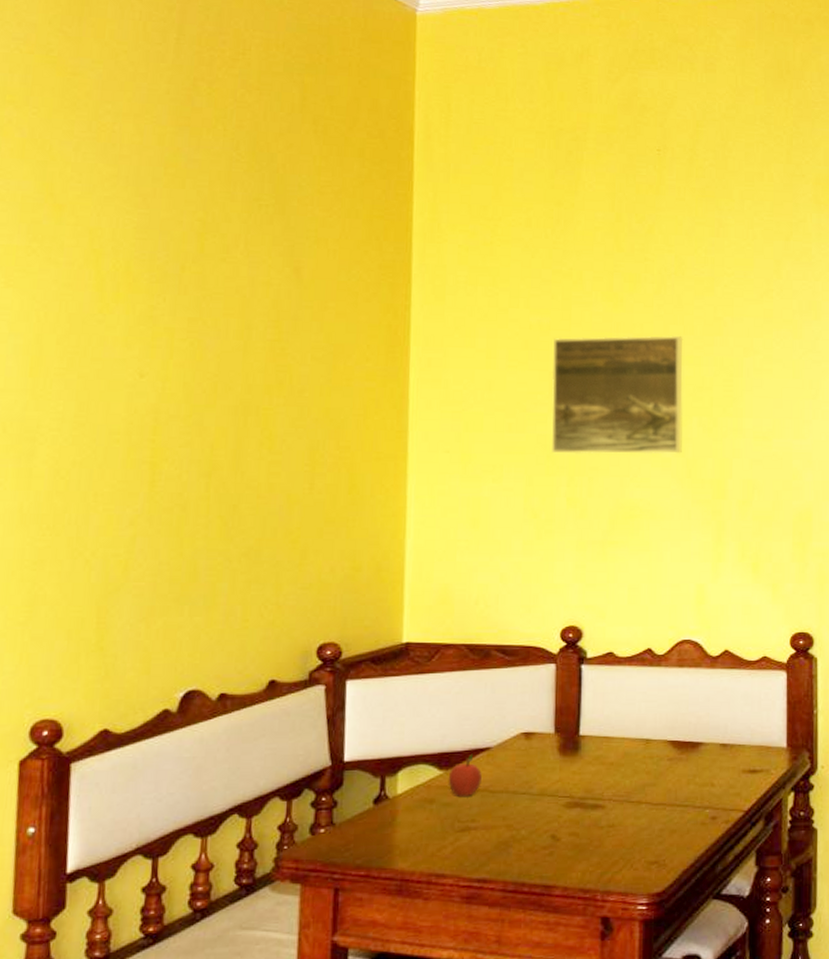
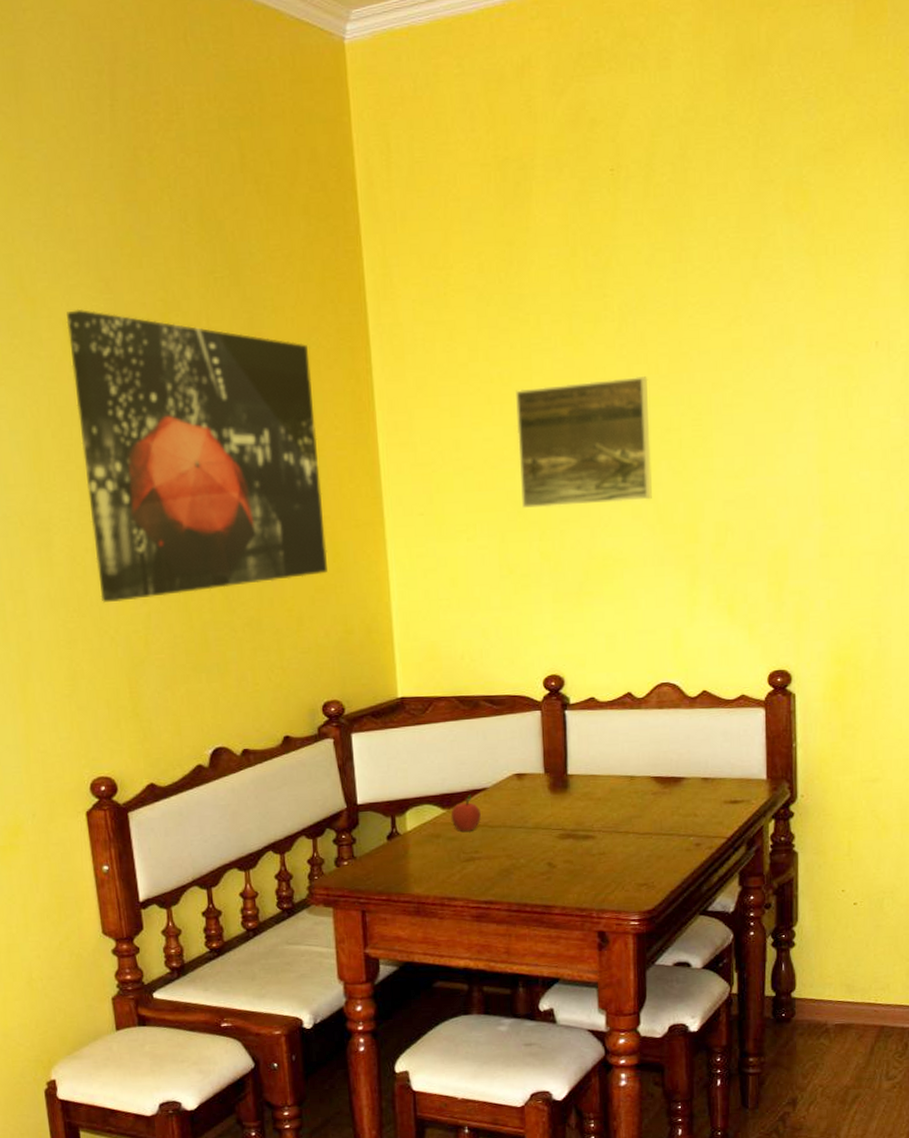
wall art: none [81,220,348,522] -> present [66,309,327,603]

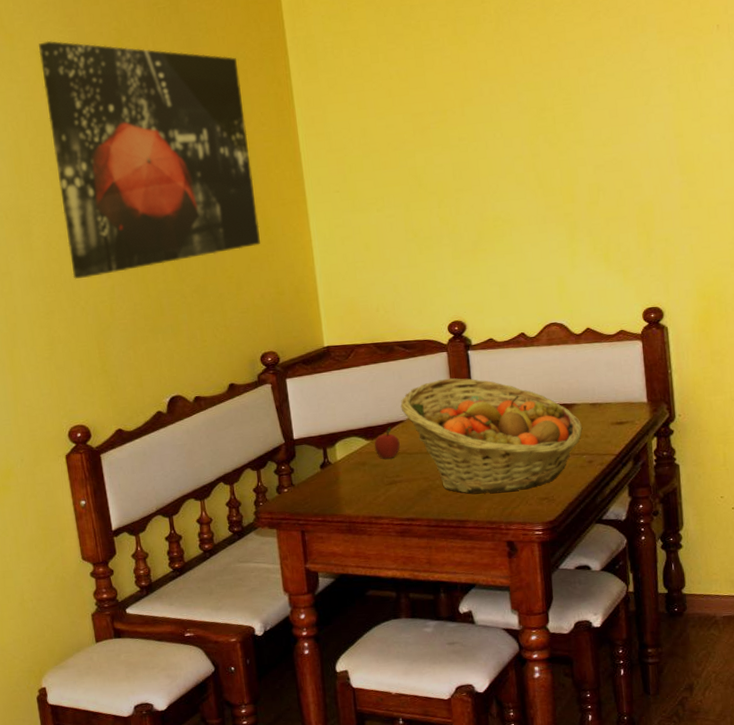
fruit basket: none [483,741,692,876] -> present [400,378,583,494]
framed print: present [516,376,652,508] -> none [412,66,533,181]

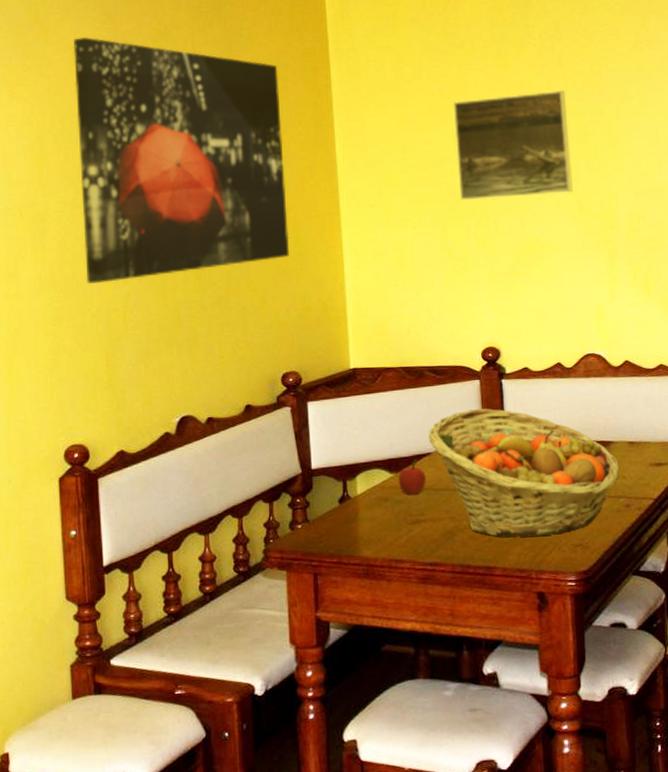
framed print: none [412,66,533,181] -> present [454,90,573,200]

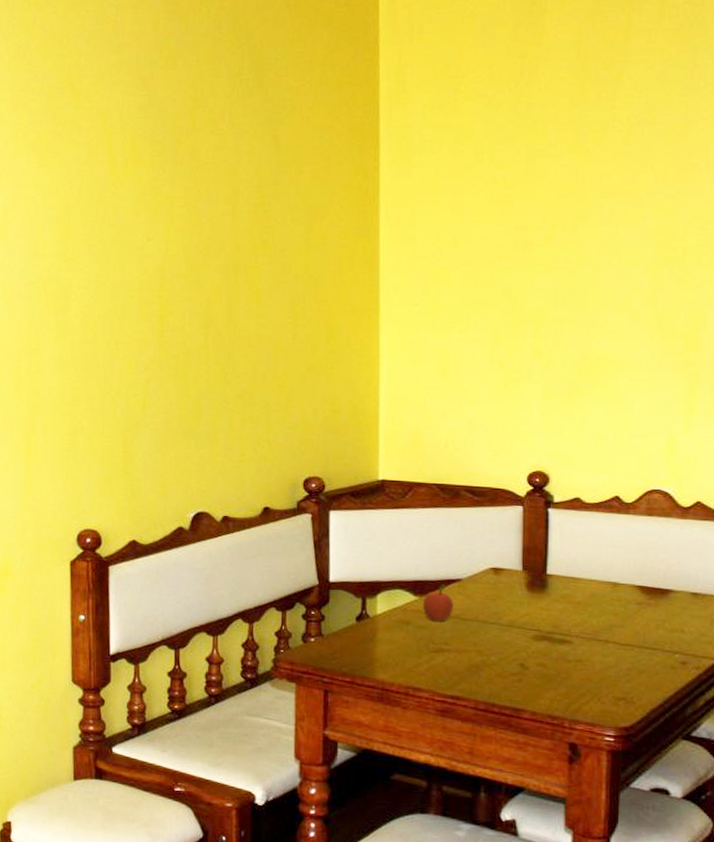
wall art: present [73,36,290,285] -> none [105,102,322,367]
fruit basket: present [428,408,620,537] -> none [459,537,679,684]
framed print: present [454,90,573,200] -> none [516,184,654,306]

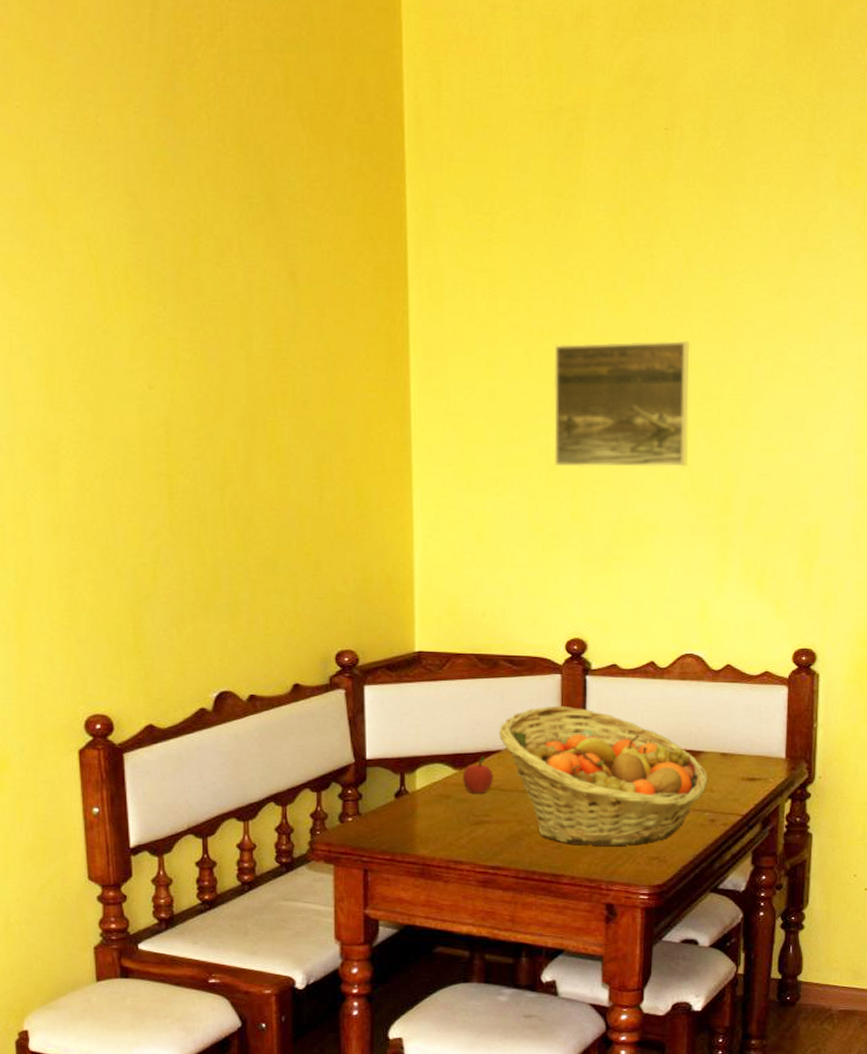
fruit basket: none [459,537,679,684] -> present [499,705,709,846]
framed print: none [516,184,654,306] -> present [553,340,690,468]

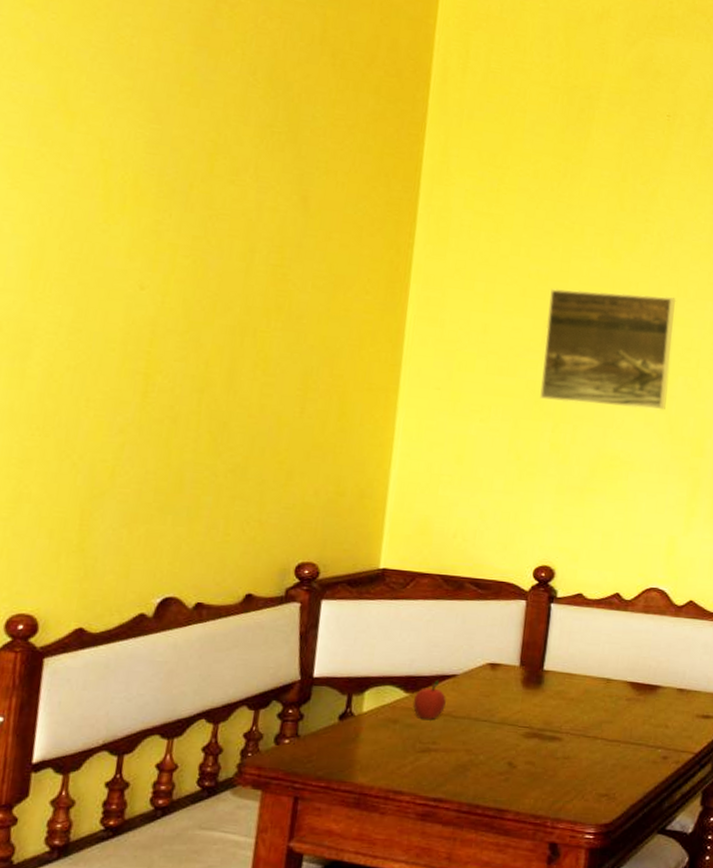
fruit basket: present [499,705,709,846] -> none [456,631,664,781]

